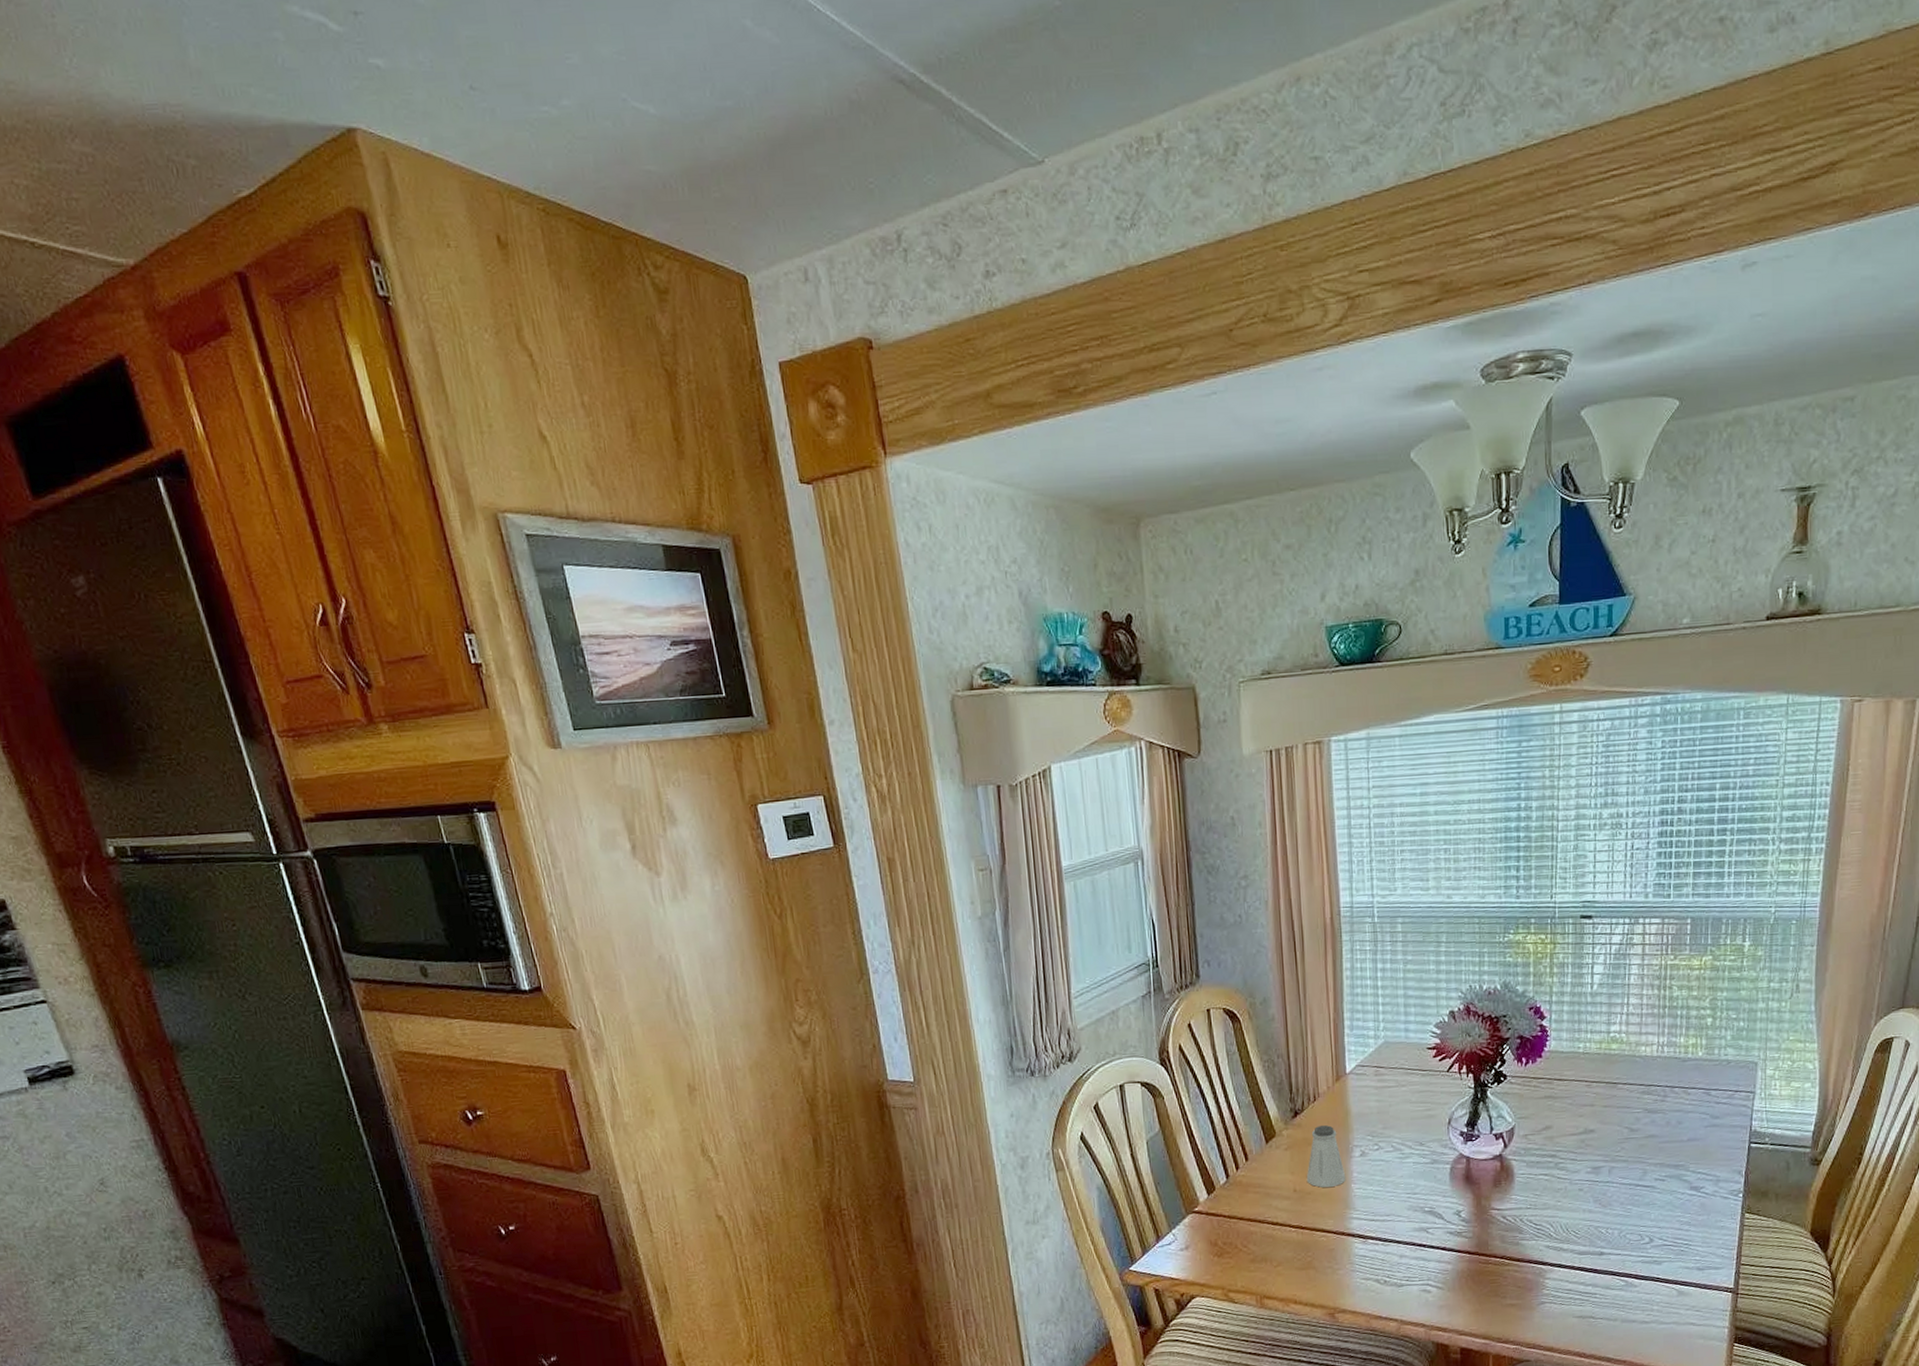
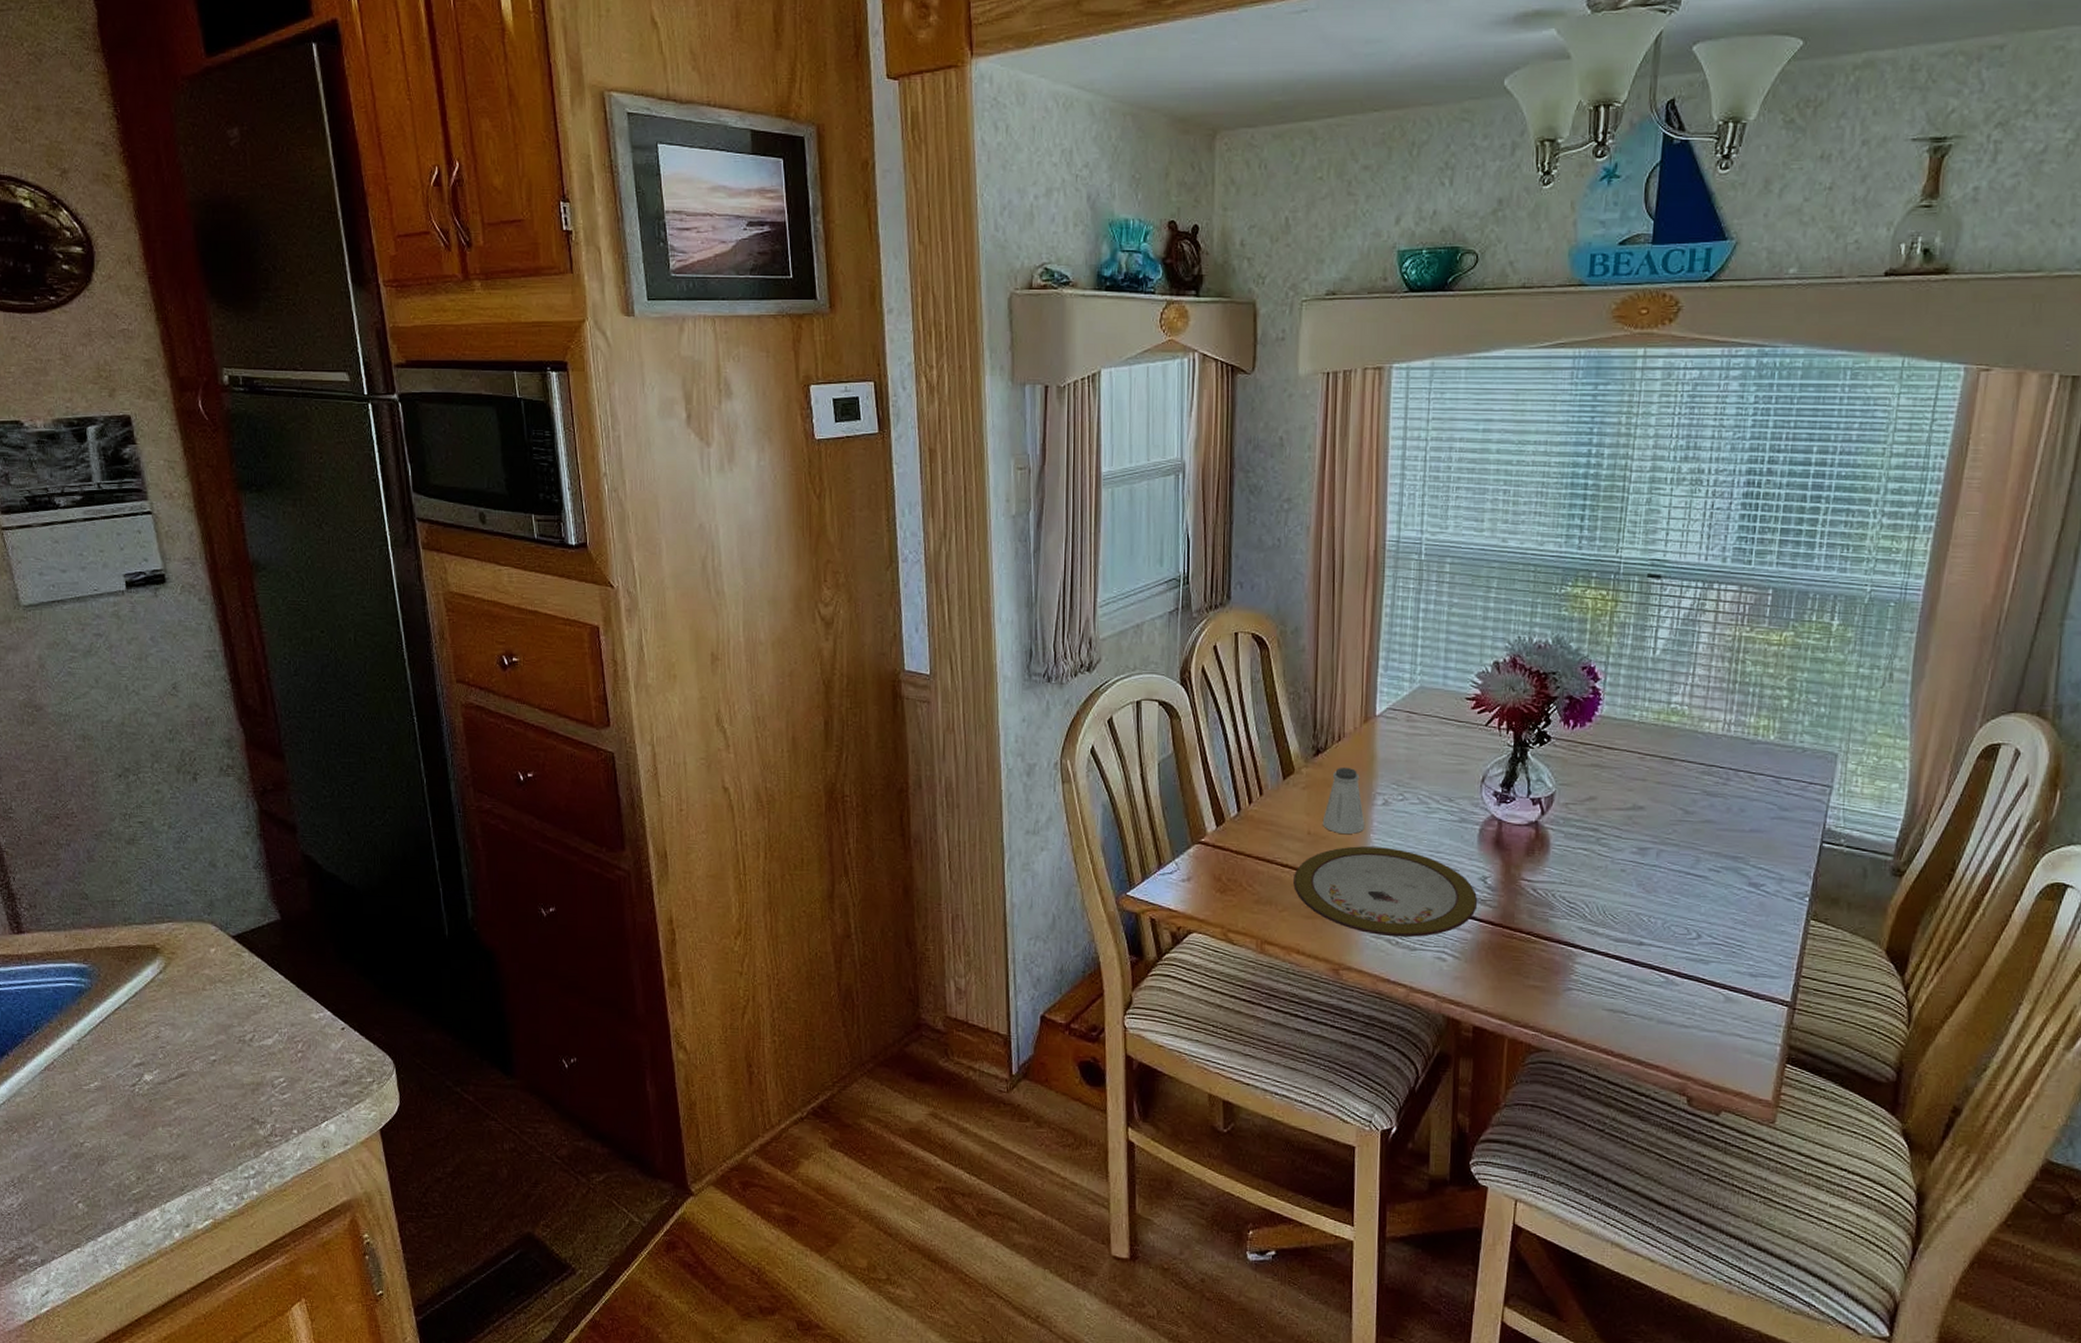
plate: none [1285,1195,1455,1277] -> present [1293,846,1478,938]

